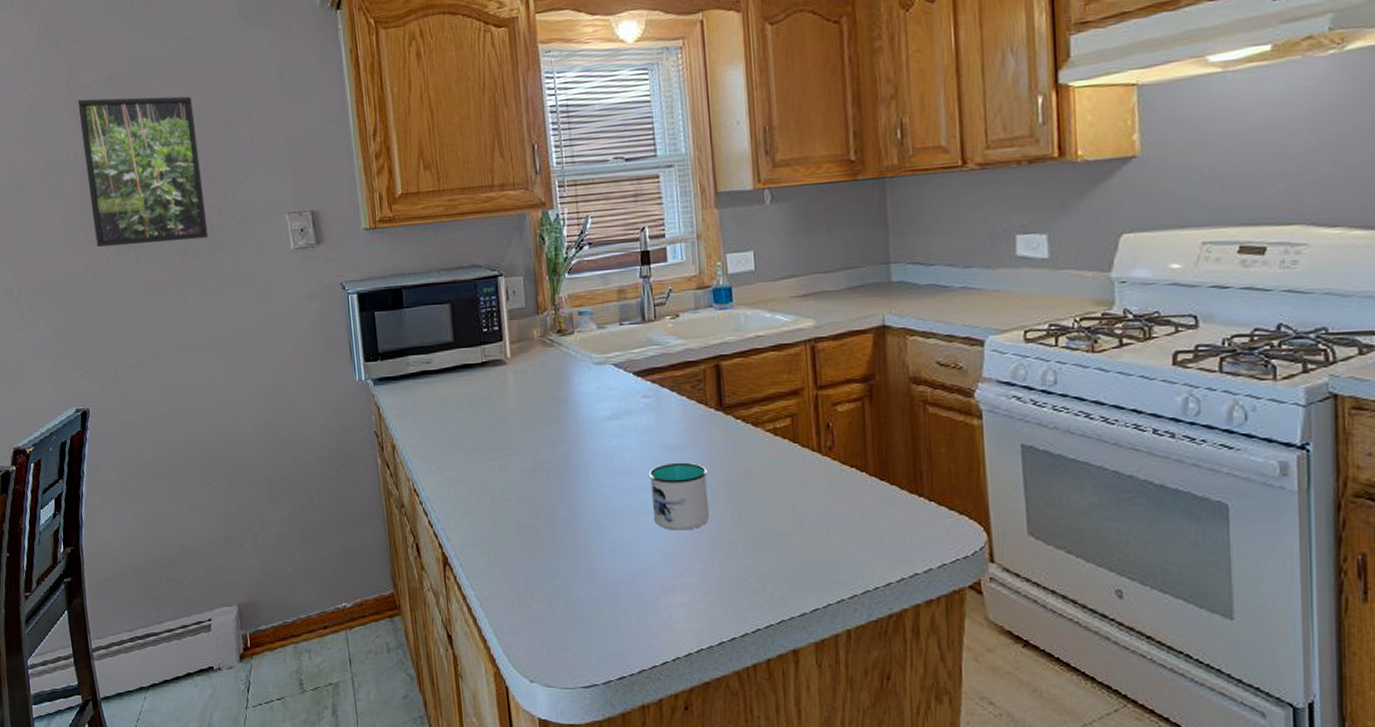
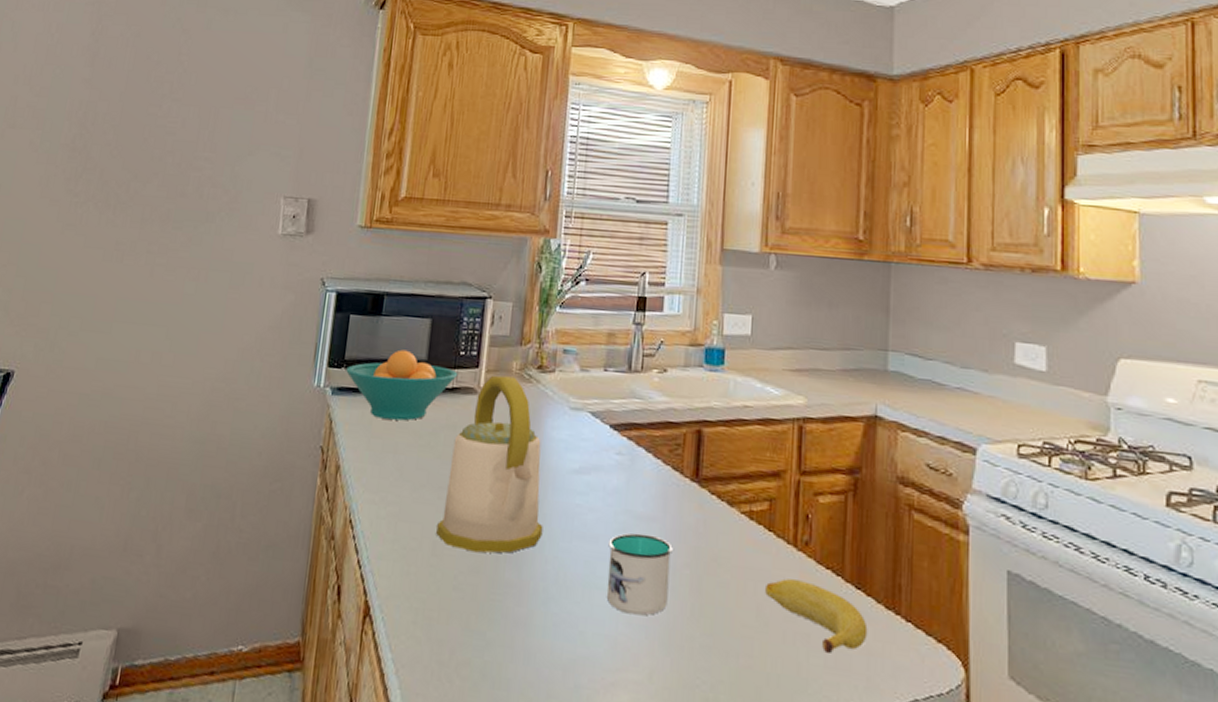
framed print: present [77,96,209,247] -> none [75,49,215,209]
fruit bowl: none [382,335,485,399] -> present [346,349,458,421]
kettle: none [492,344,588,500] -> present [436,375,543,553]
banana: none [797,481,895,538] -> present [765,578,868,655]

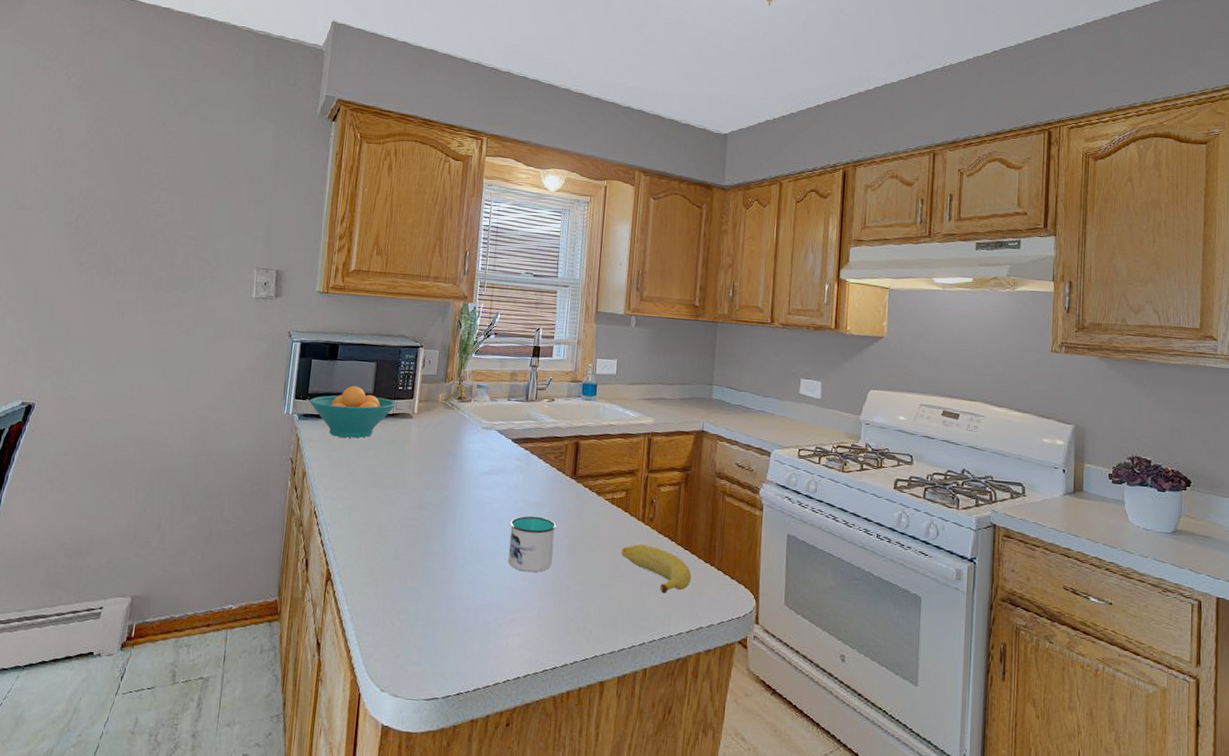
kettle: present [436,375,543,553] -> none [381,404,462,533]

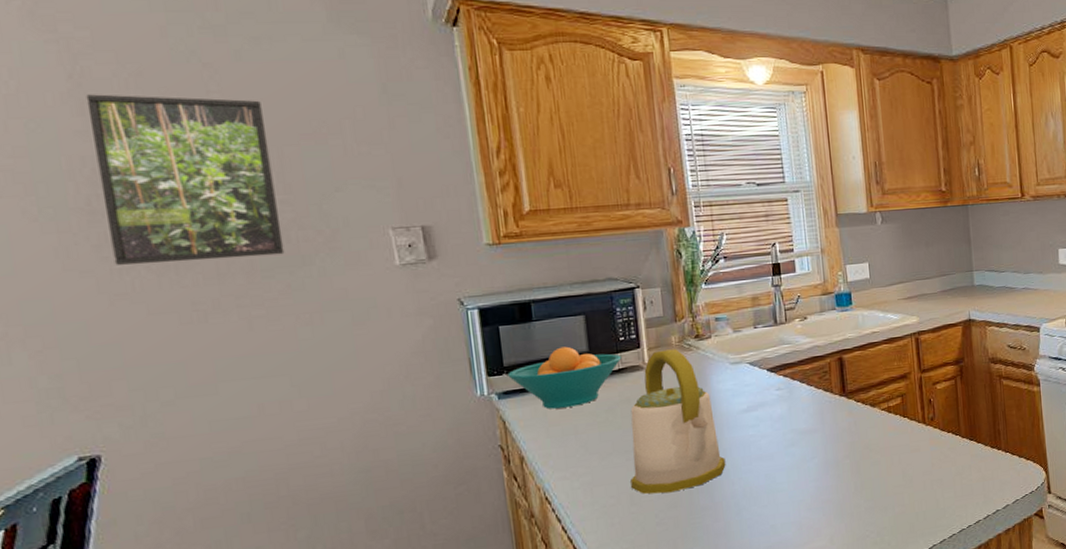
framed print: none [80,145,196,277] -> present [86,94,285,265]
kettle: none [381,404,462,533] -> present [630,349,726,494]
mug: present [508,515,557,573] -> none [782,442,836,503]
banana: present [621,544,692,594] -> none [907,444,981,488]

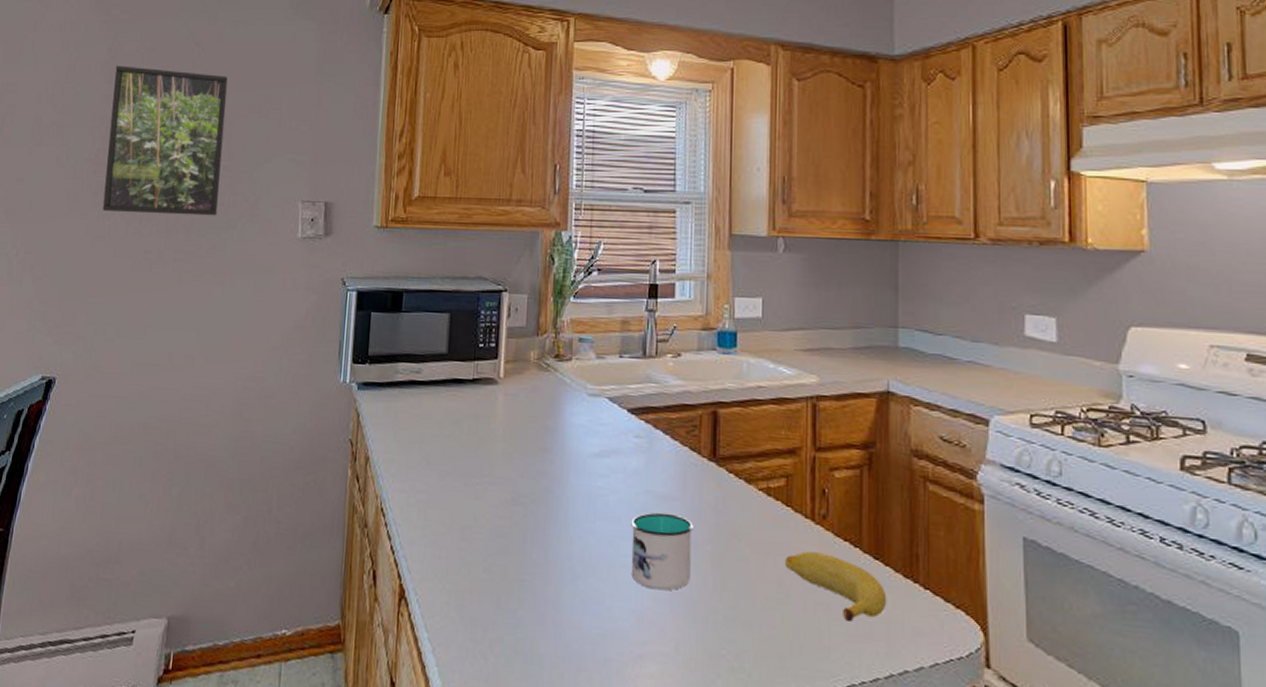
fruit bowl: present [508,346,622,409] -> none [370,344,478,412]
kettle: present [630,349,726,494] -> none [464,365,567,536]
mug: none [782,442,836,503] -> present [631,512,694,591]
banana: none [907,444,981,488] -> present [785,551,887,623]

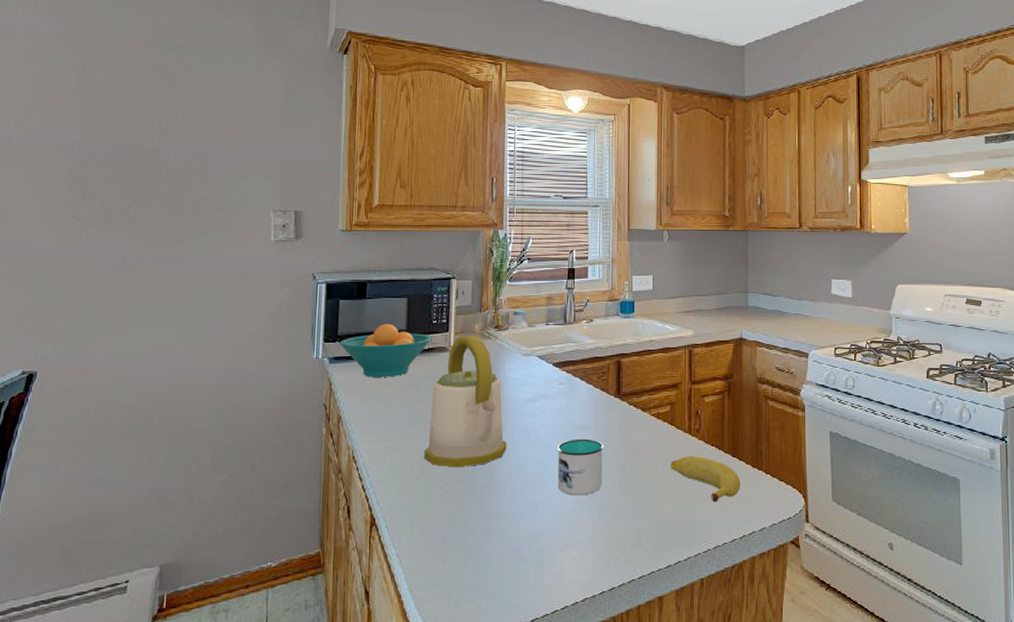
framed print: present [102,65,228,216] -> none [78,93,199,225]
fruit bowl: none [370,344,478,412] -> present [340,323,432,377]
kettle: none [464,365,567,536] -> present [424,336,507,468]

